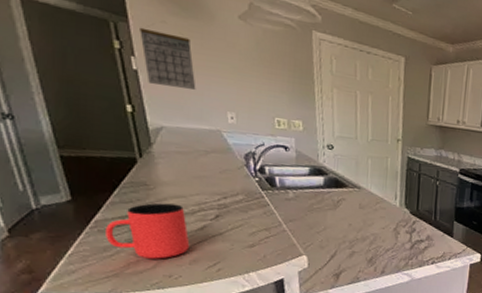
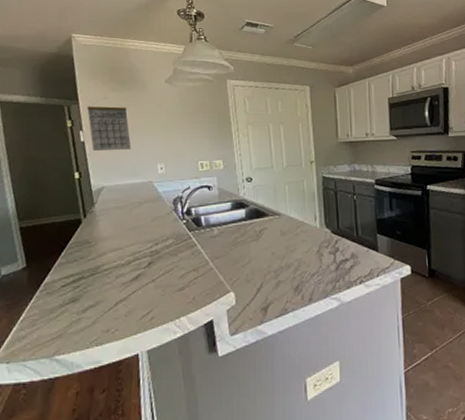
cup: present [105,203,190,259] -> none [52,257,126,315]

